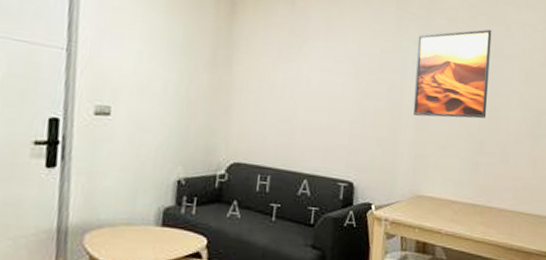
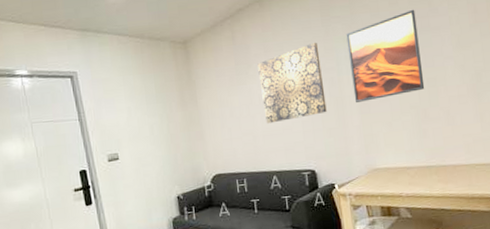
wall art: none [309,34,386,119] -> present [257,42,327,124]

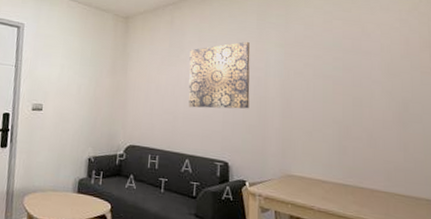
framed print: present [346,9,425,102] -> none [278,30,350,108]

